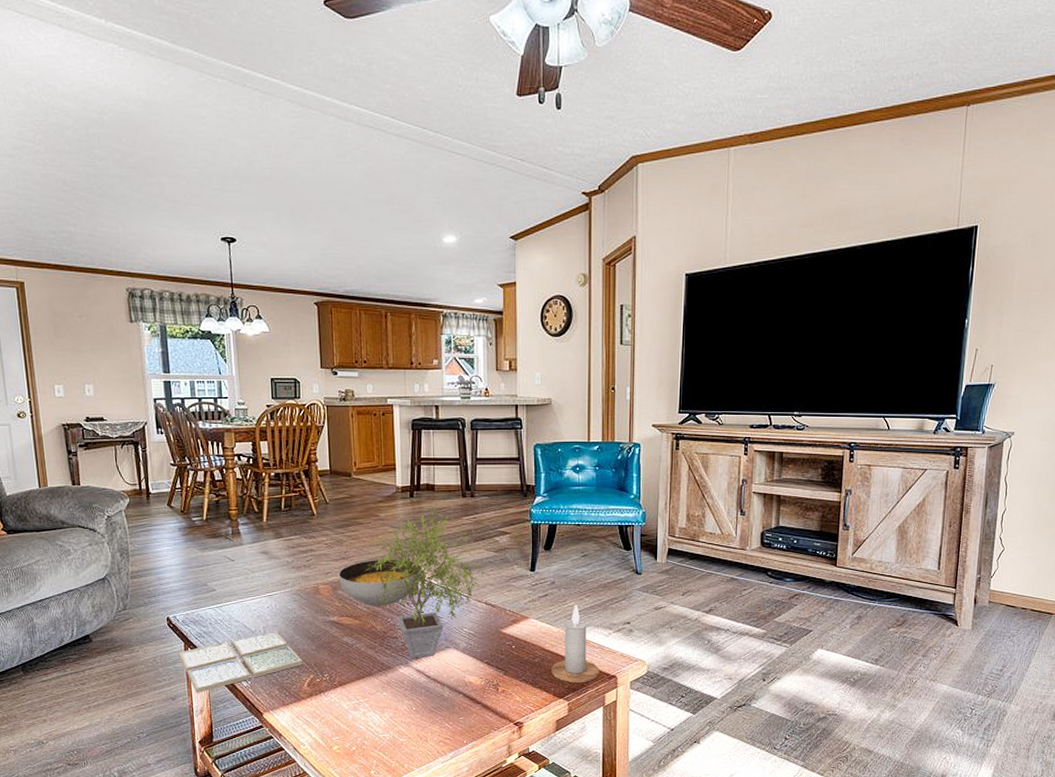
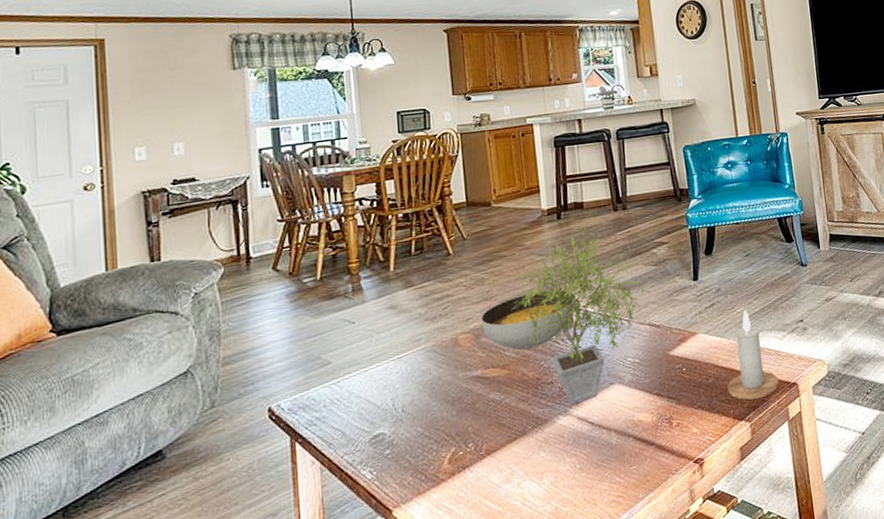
drink coaster: present [178,630,303,693] -> none [282,400,442,501]

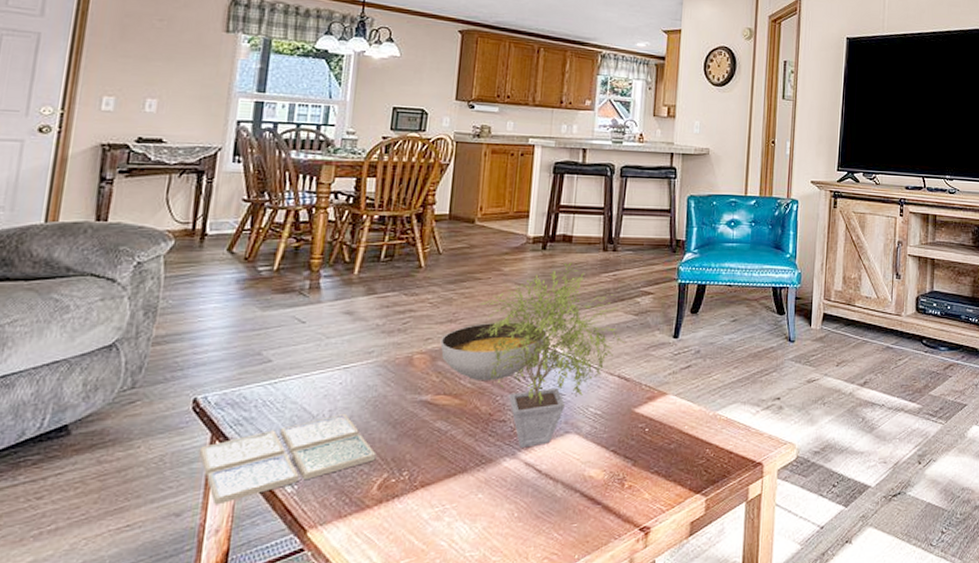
drink coaster: none [282,400,442,501] -> present [198,414,377,505]
candle: present [727,310,780,401] -> none [688,377,745,474]

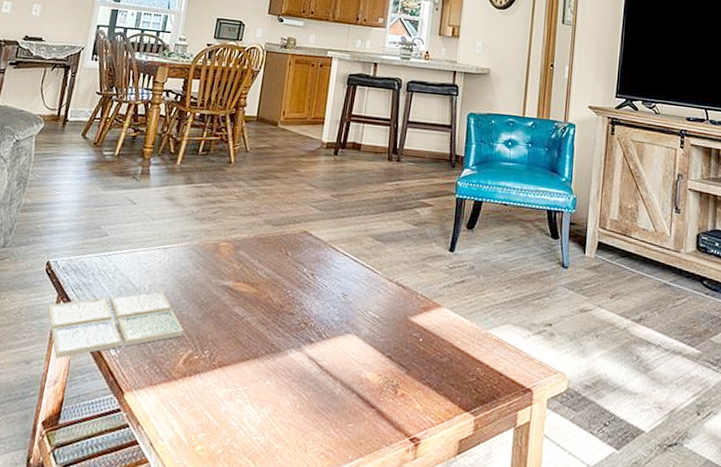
soup bowl: present [440,322,547,381] -> none [242,219,334,275]
potted plant: present [477,262,625,448] -> none [274,168,405,343]

